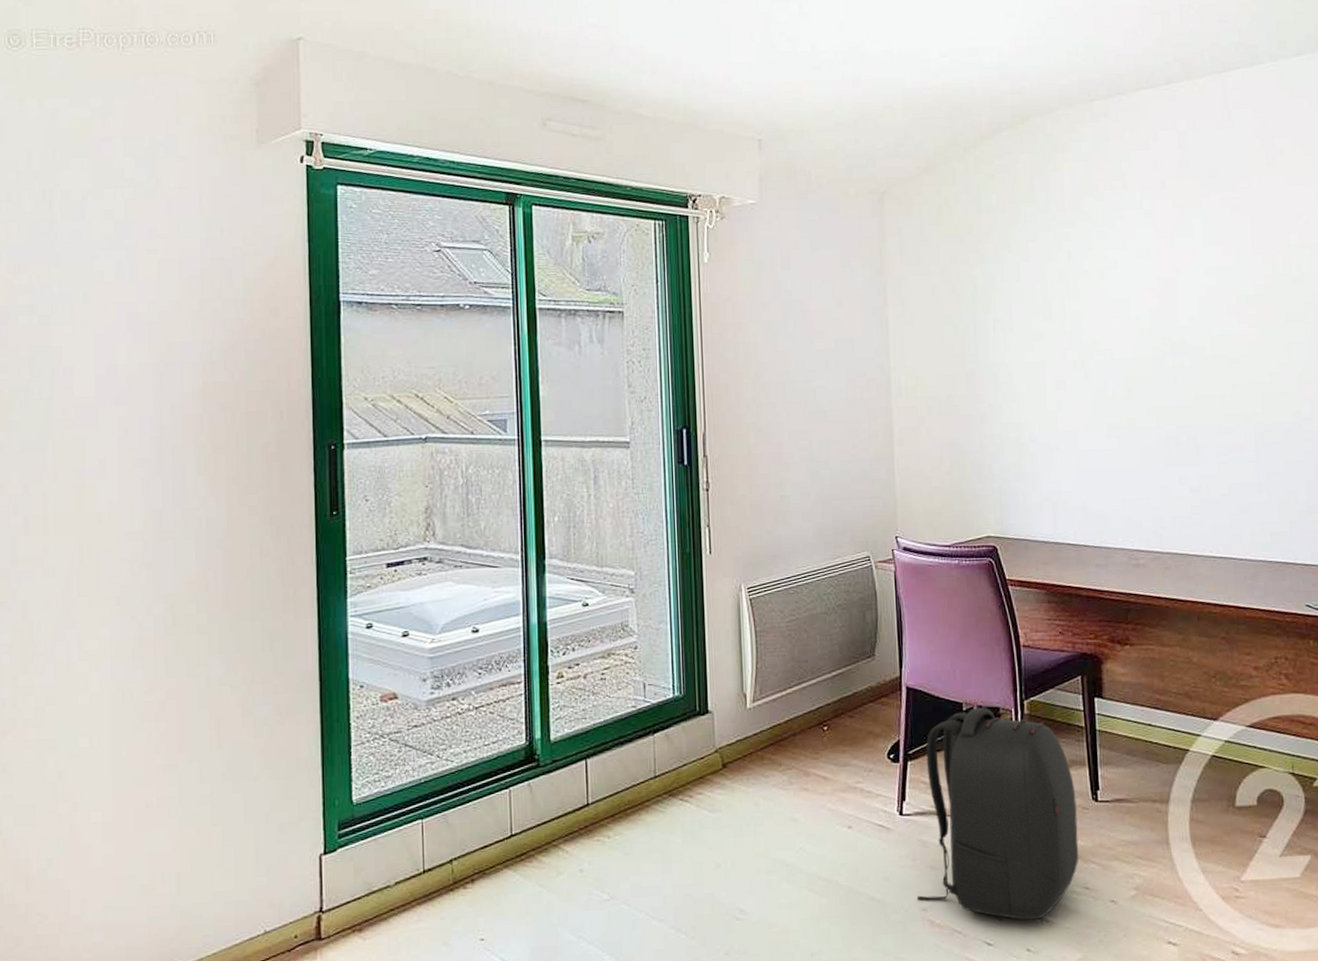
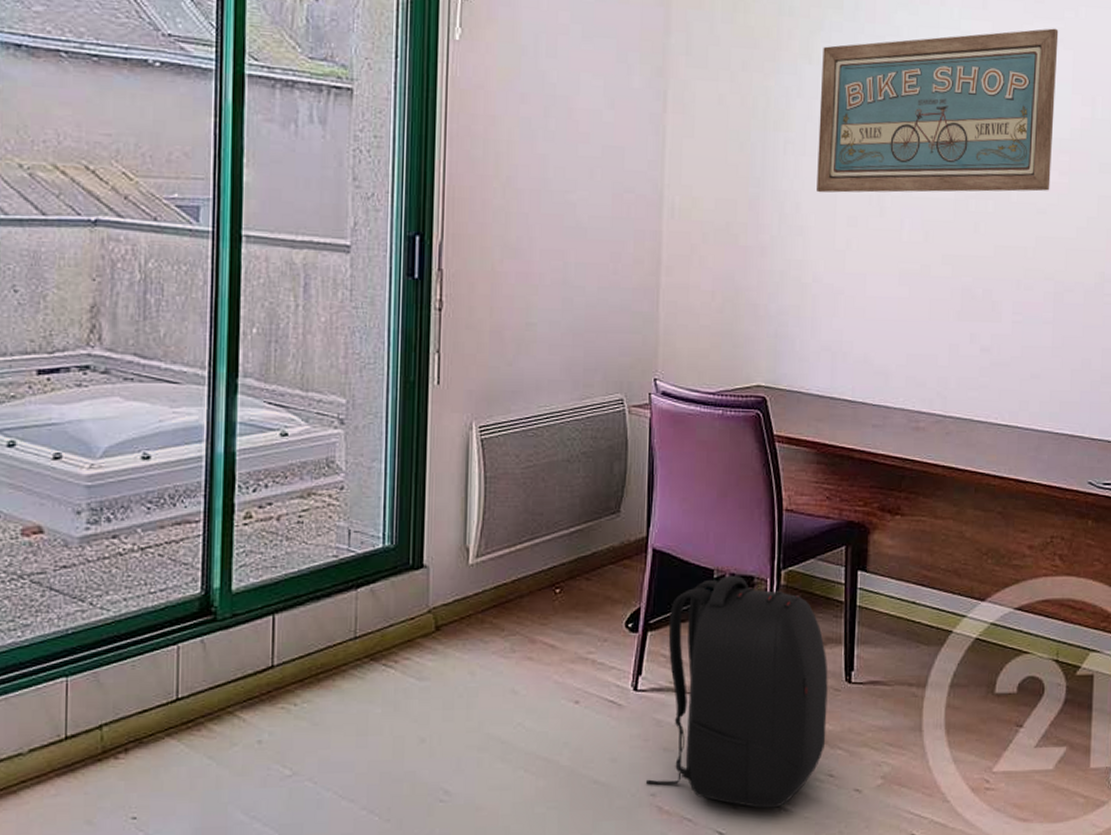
wall art: none [1020,198,1241,363] -> present [817,28,1059,193]

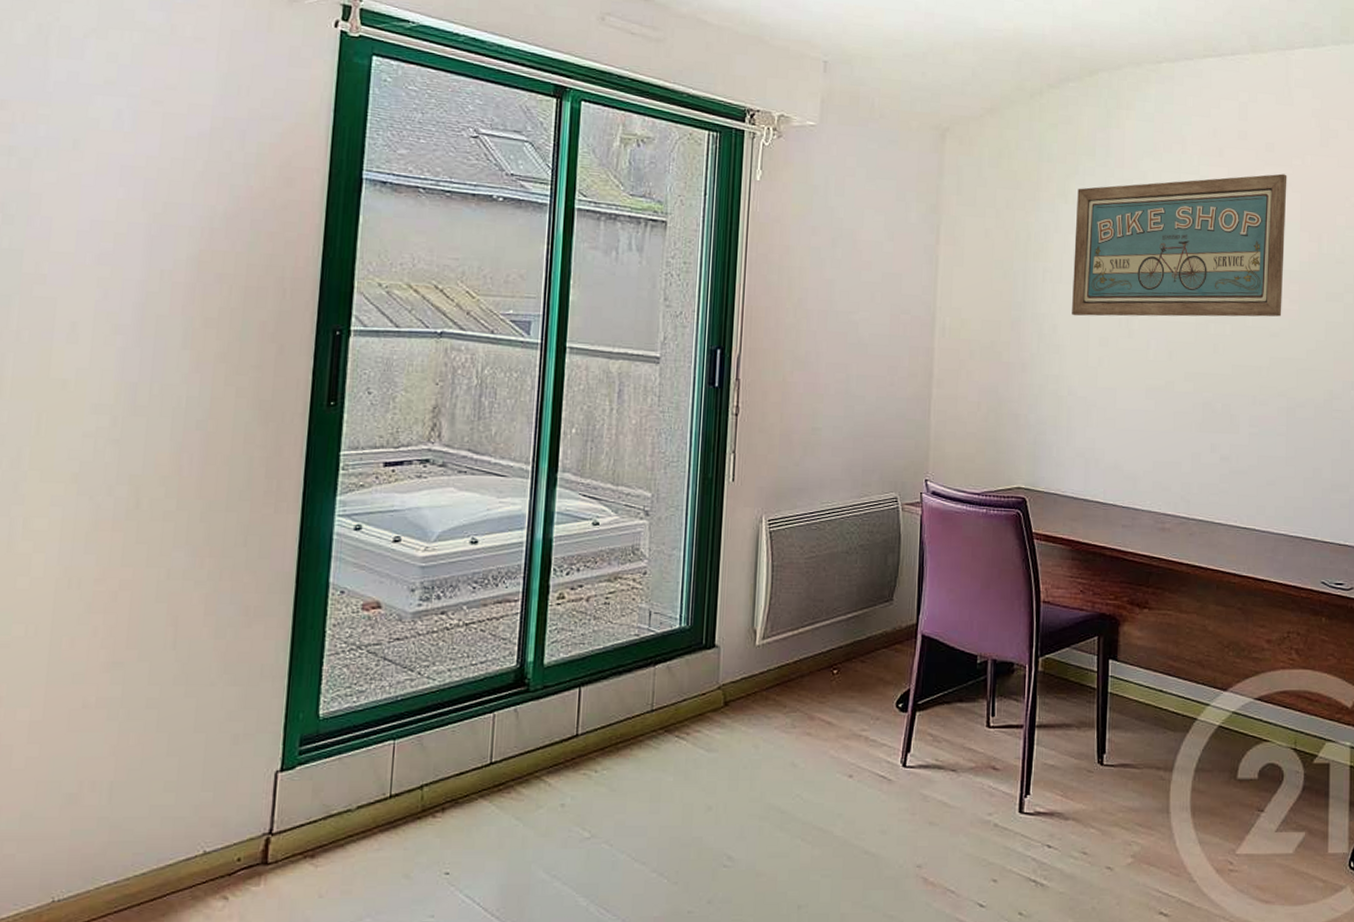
backpack: present [645,576,828,809] -> none [912,662,1082,883]

